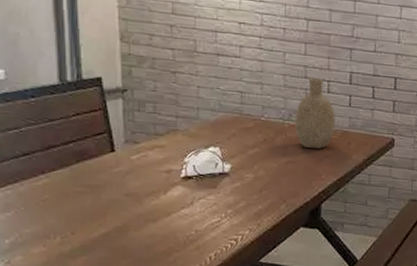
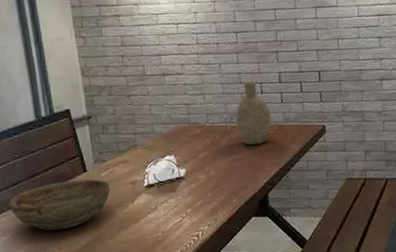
bowl: none [17,159,141,214] -> present [9,179,111,231]

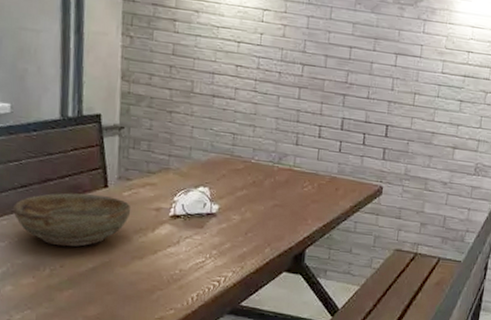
decorative vase: present [235,81,272,145] -> none [284,121,325,193]

